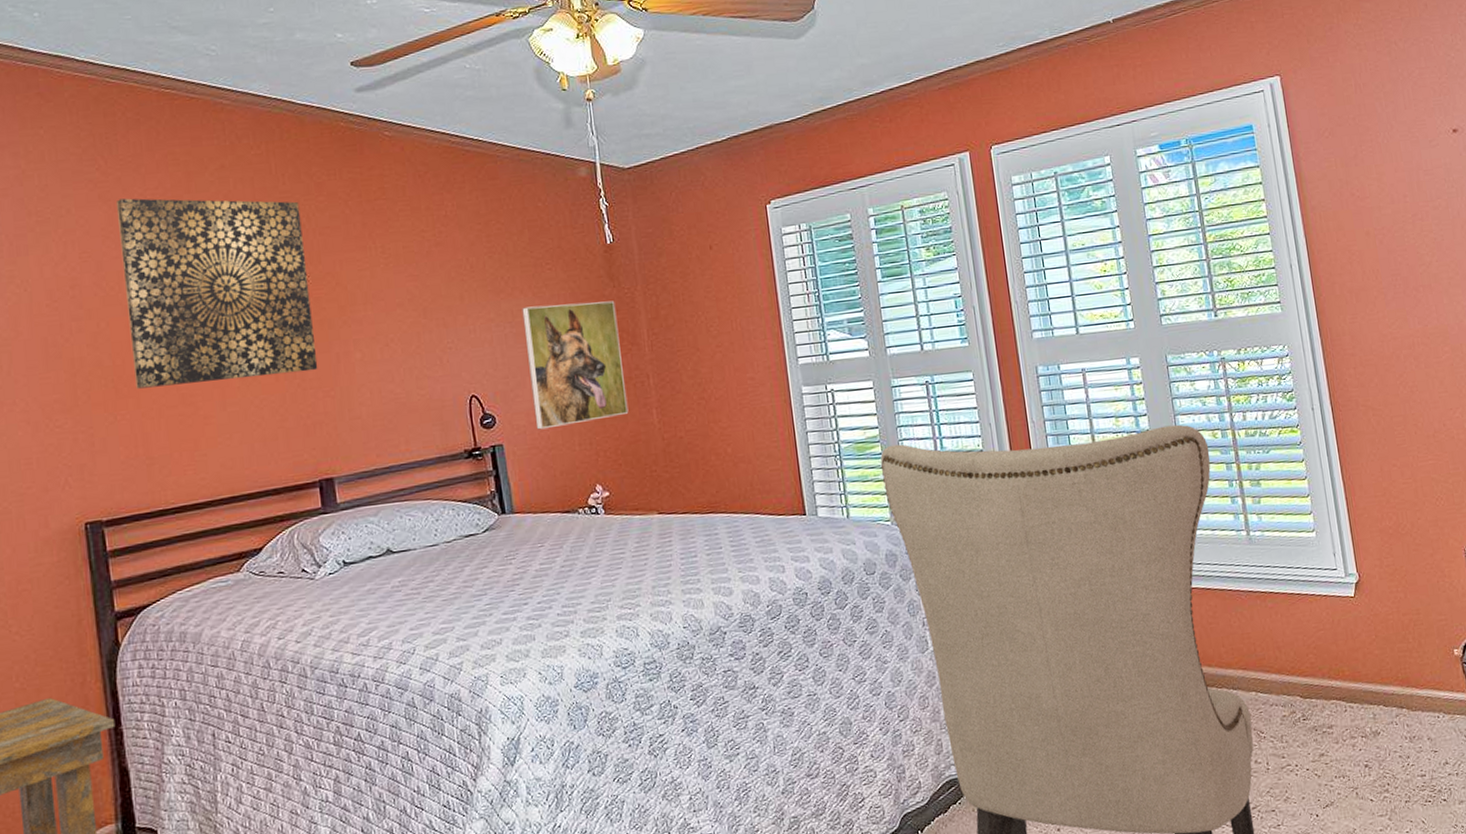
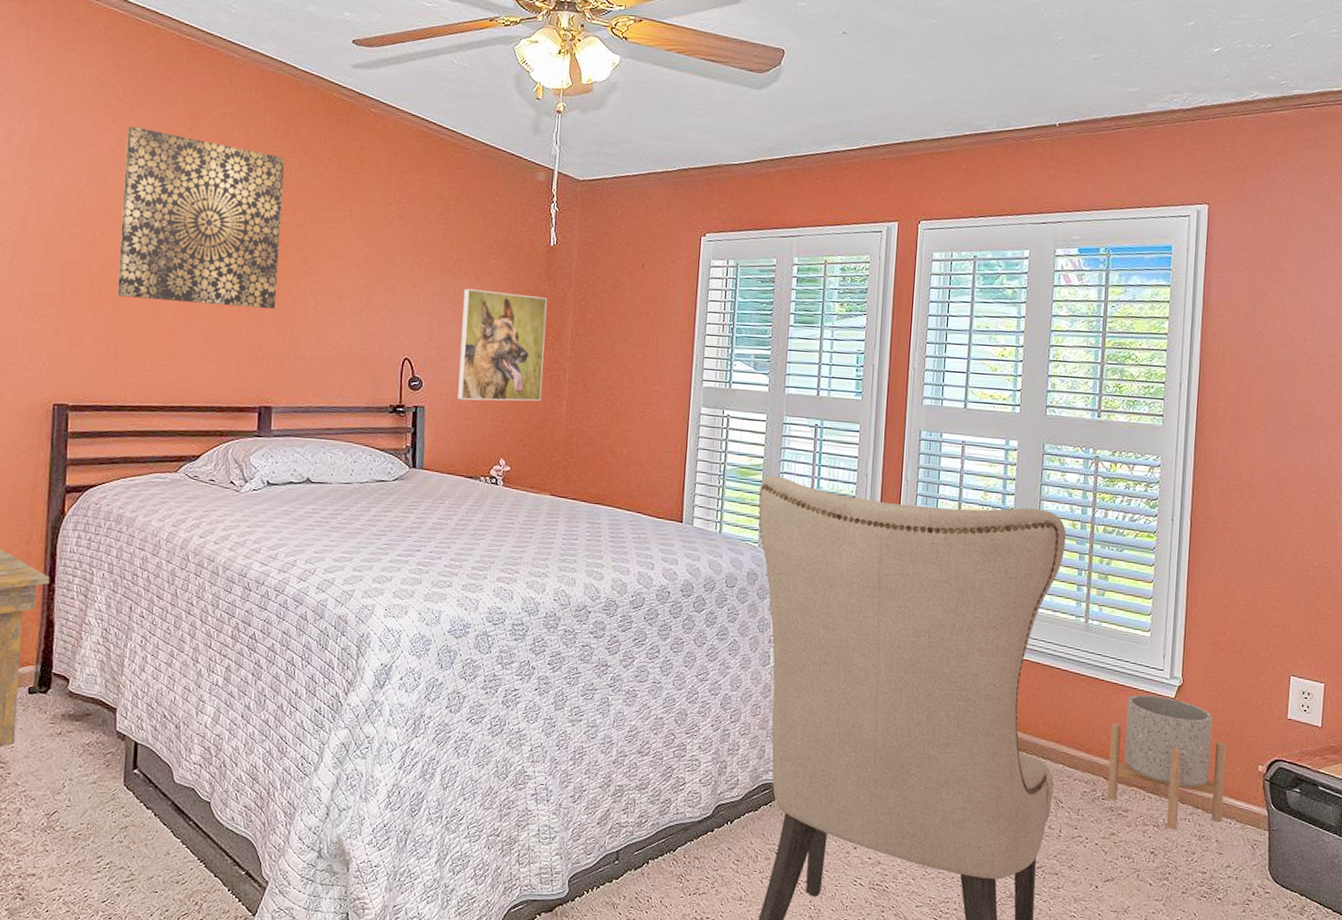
planter: none [1296,597,1430,738] -> present [1107,694,1227,831]

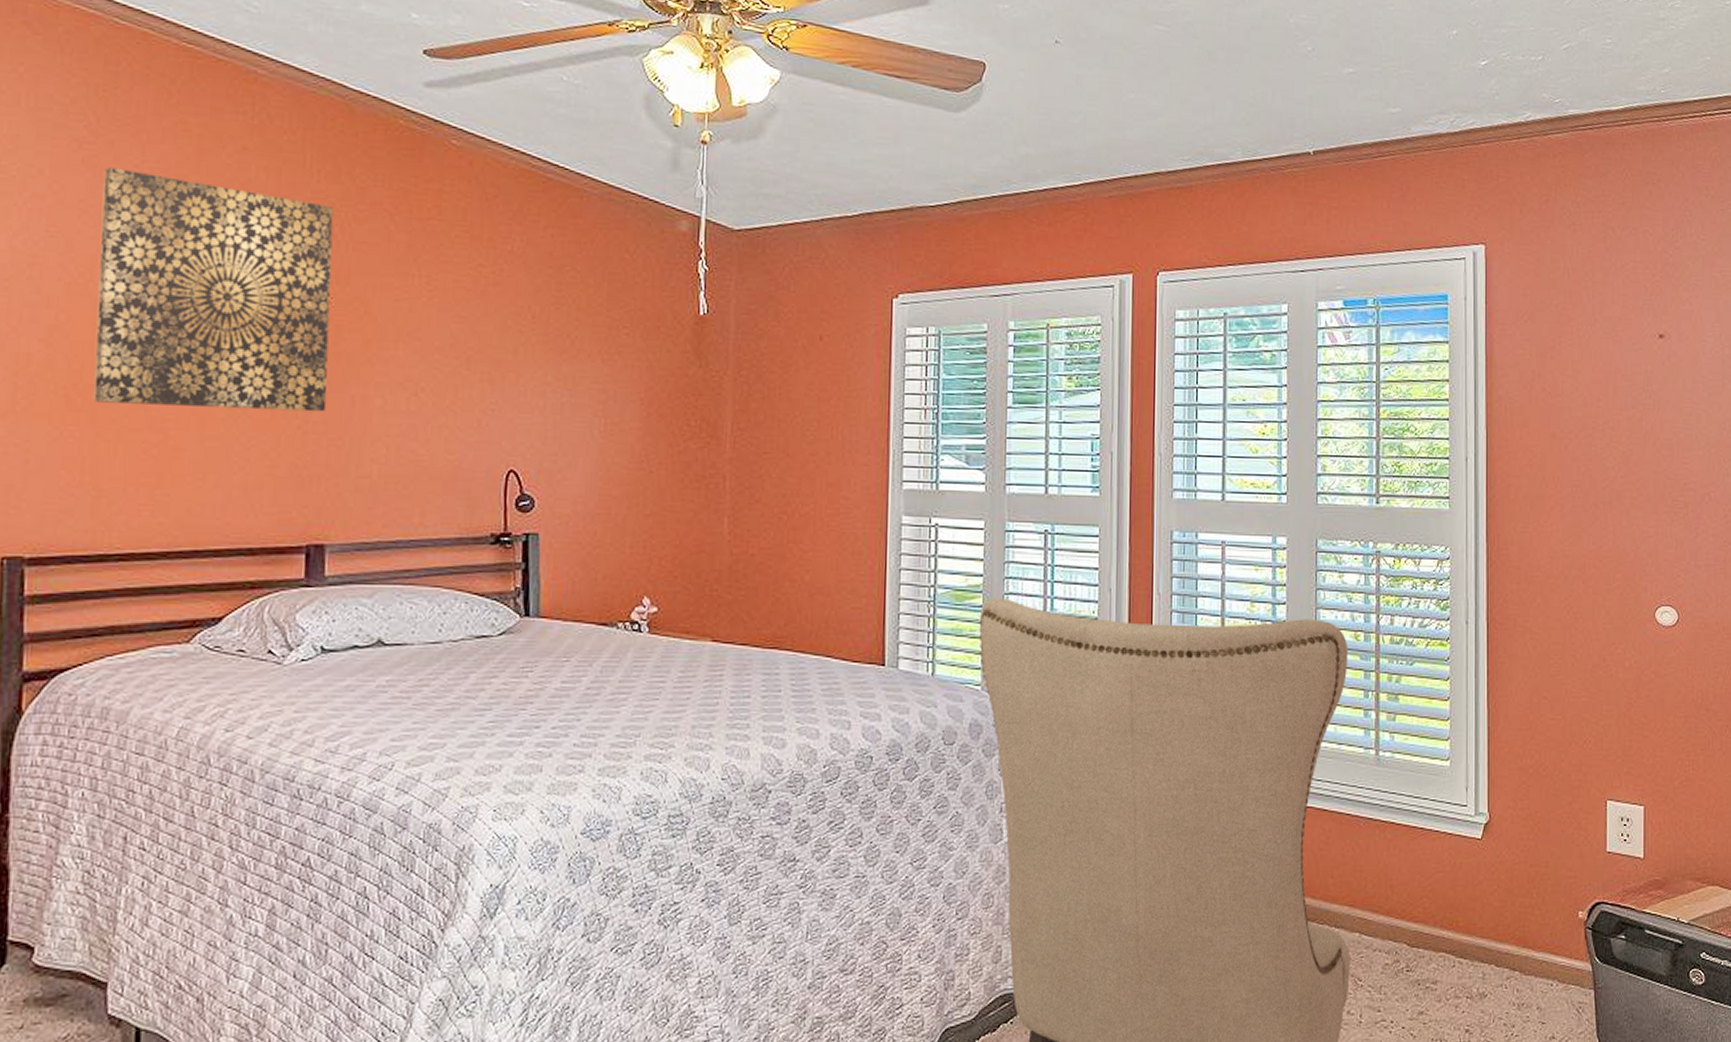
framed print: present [456,288,548,402] -> none [582,375,699,523]
planter: present [1107,694,1227,831] -> none [1412,837,1543,1001]

